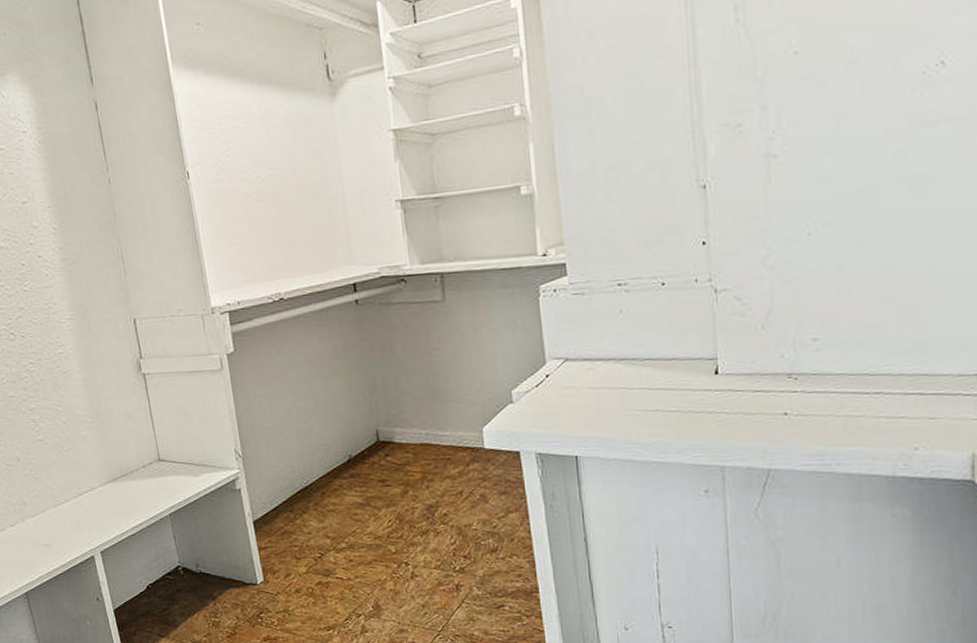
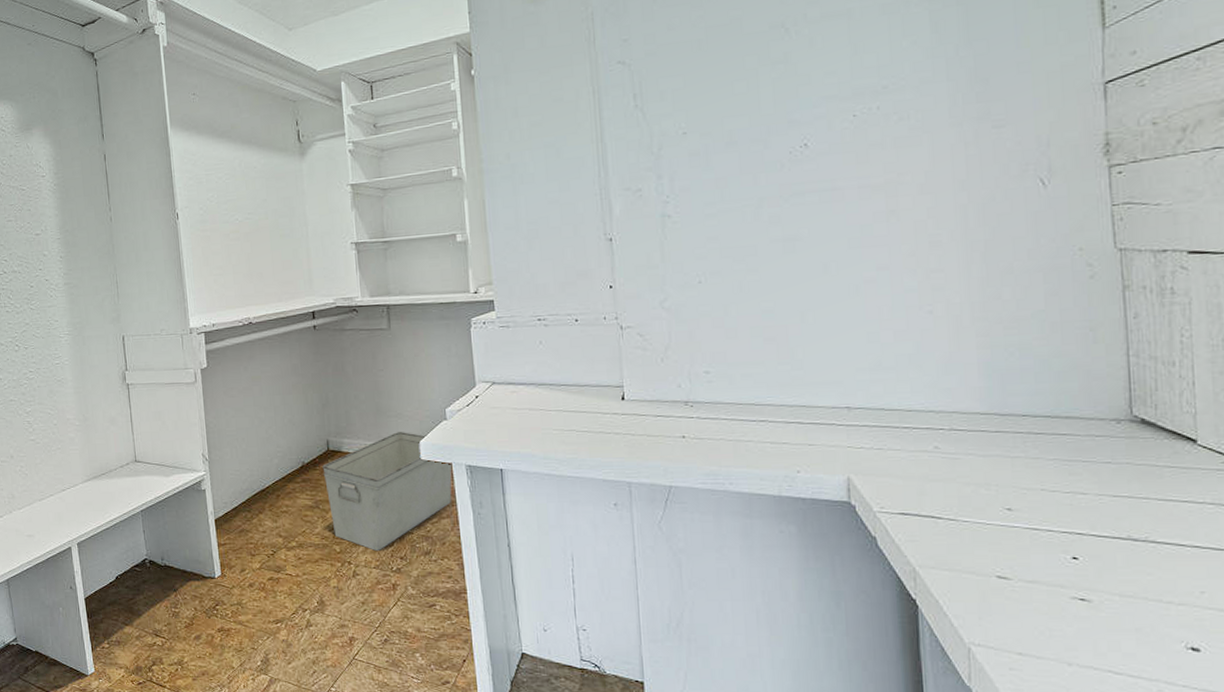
storage bin: none [372,417,520,551] -> present [322,431,452,552]

